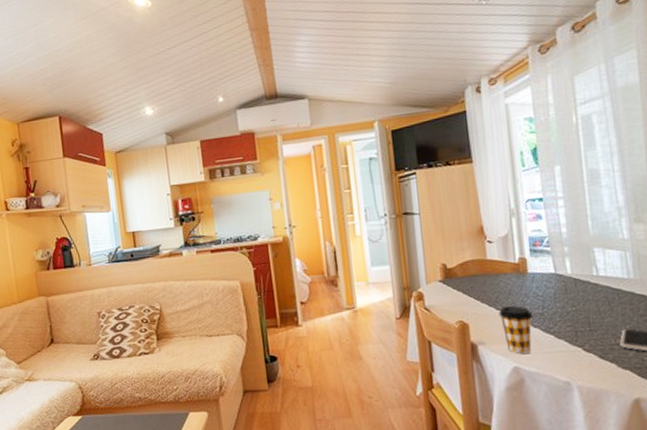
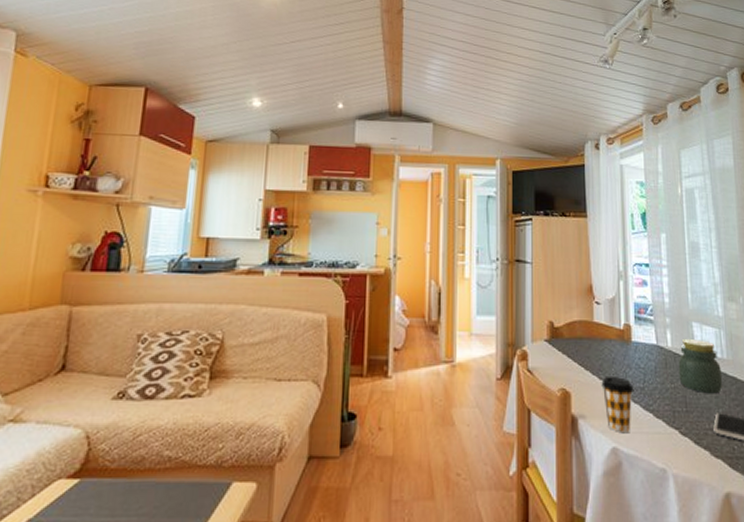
jar: none [579,263,630,313] -> present [678,338,723,394]

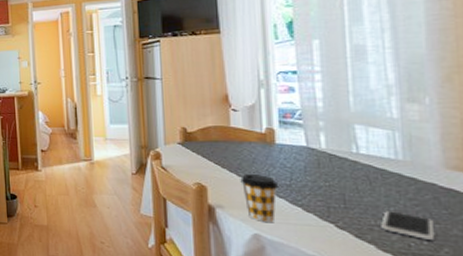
jar: present [678,338,723,394] -> none [334,140,396,193]

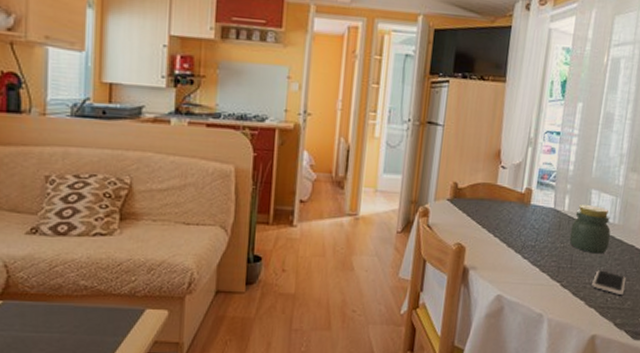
coffee cup: present [240,174,279,223] -> none [495,235,526,284]
jar: none [334,140,396,193] -> present [569,204,611,254]

